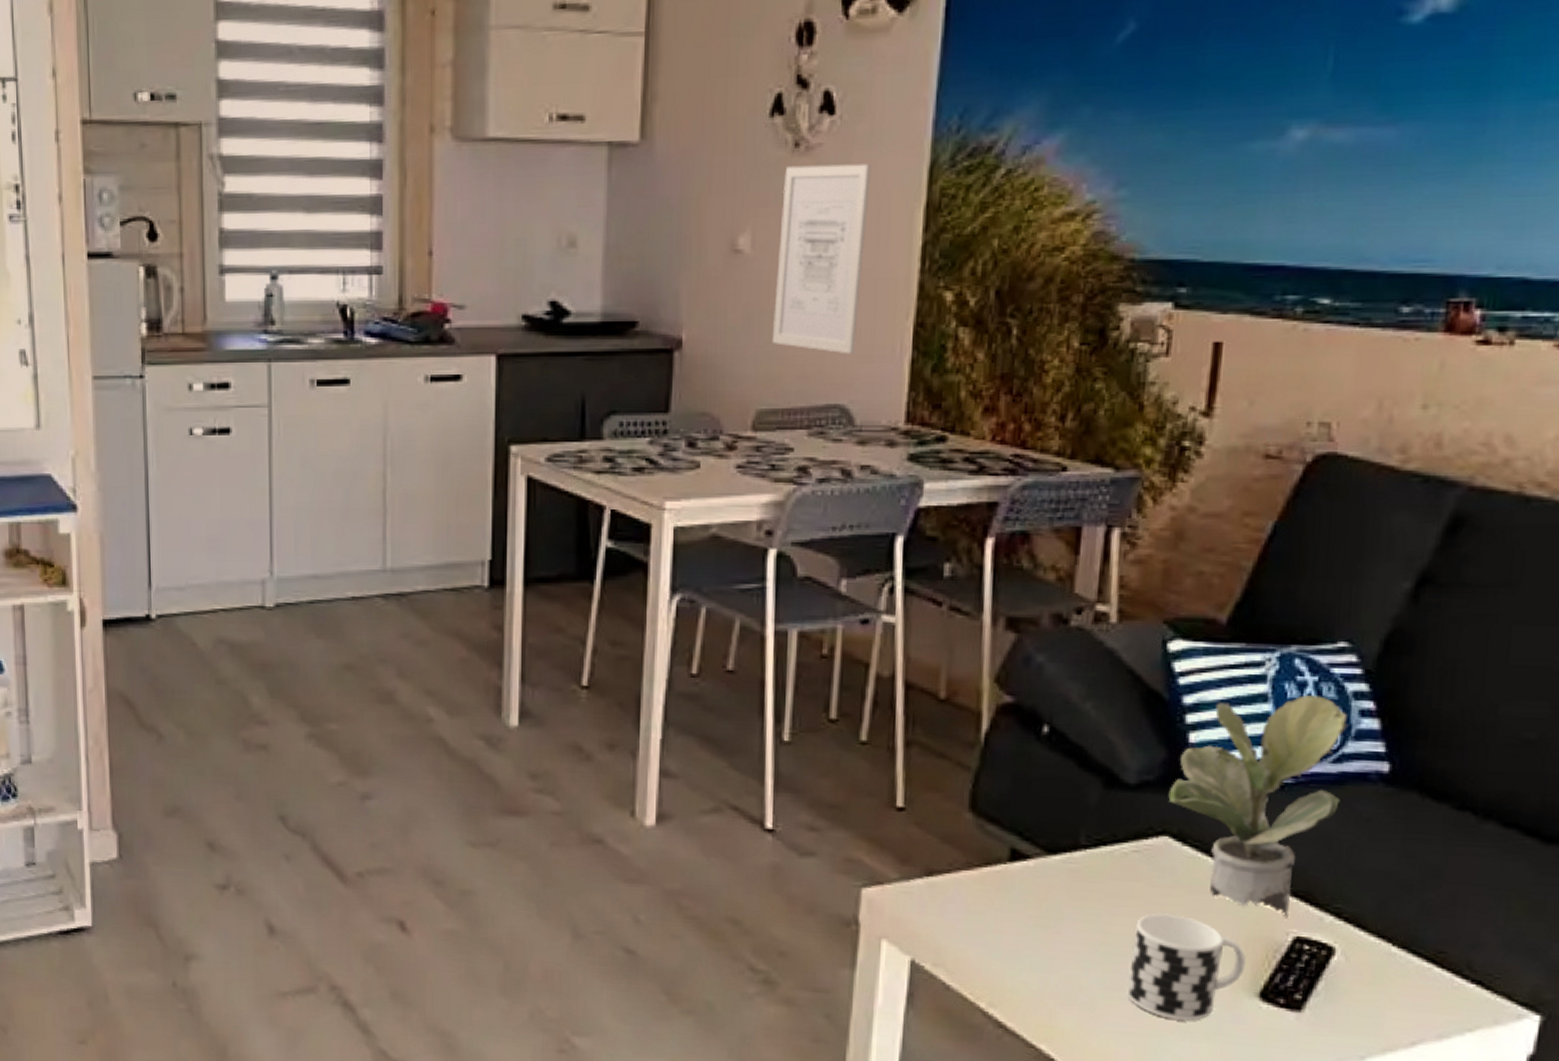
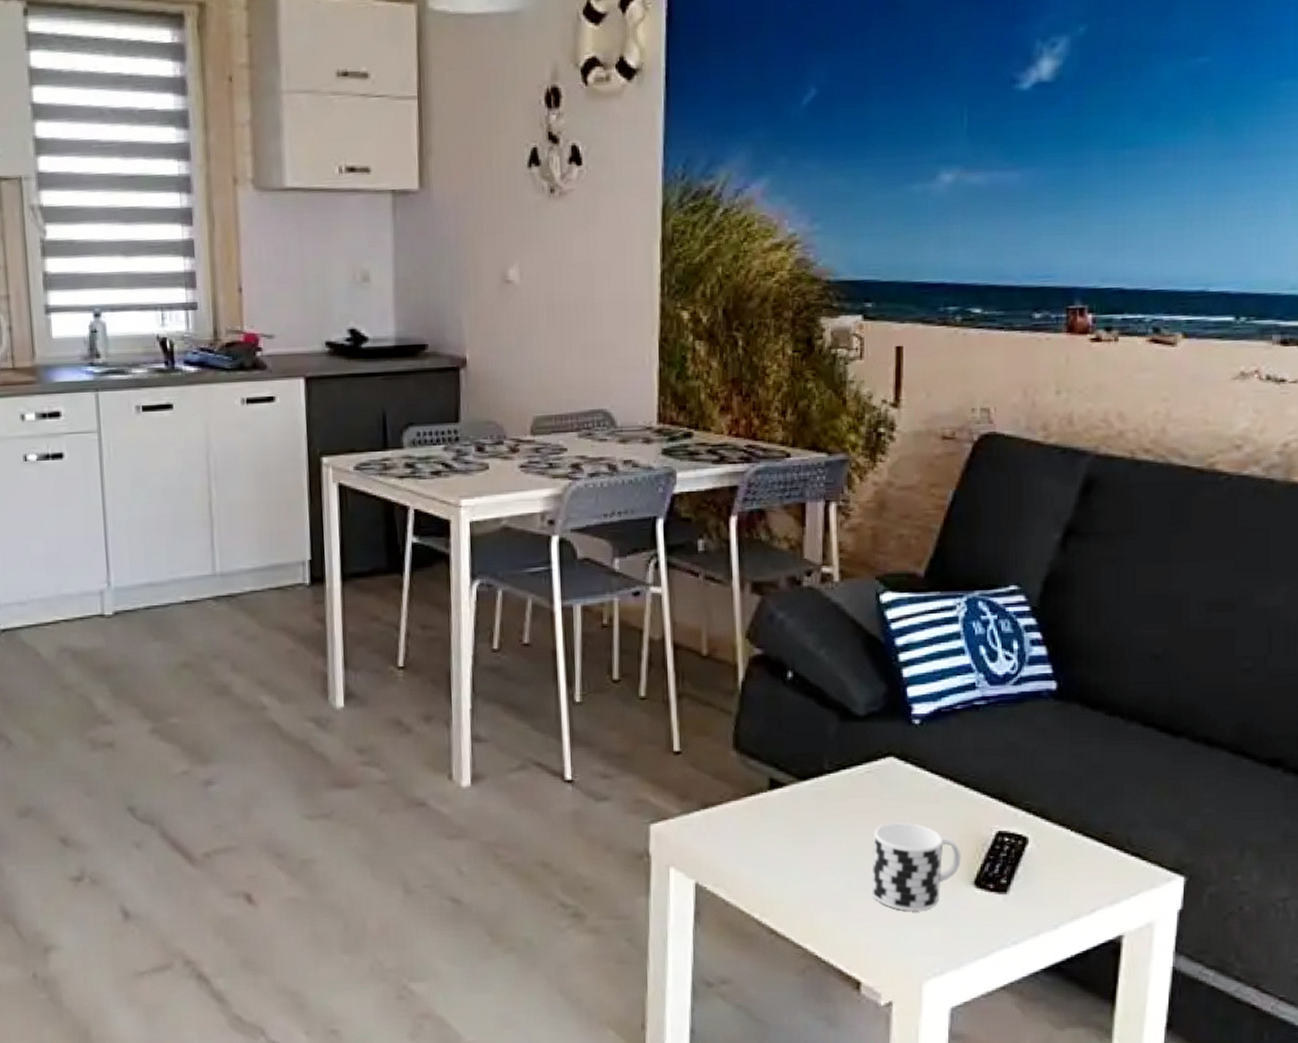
wall art: present [773,163,871,355] -> none [542,206,615,367]
potted plant: present [1168,694,1348,919] -> none [890,630,1023,817]

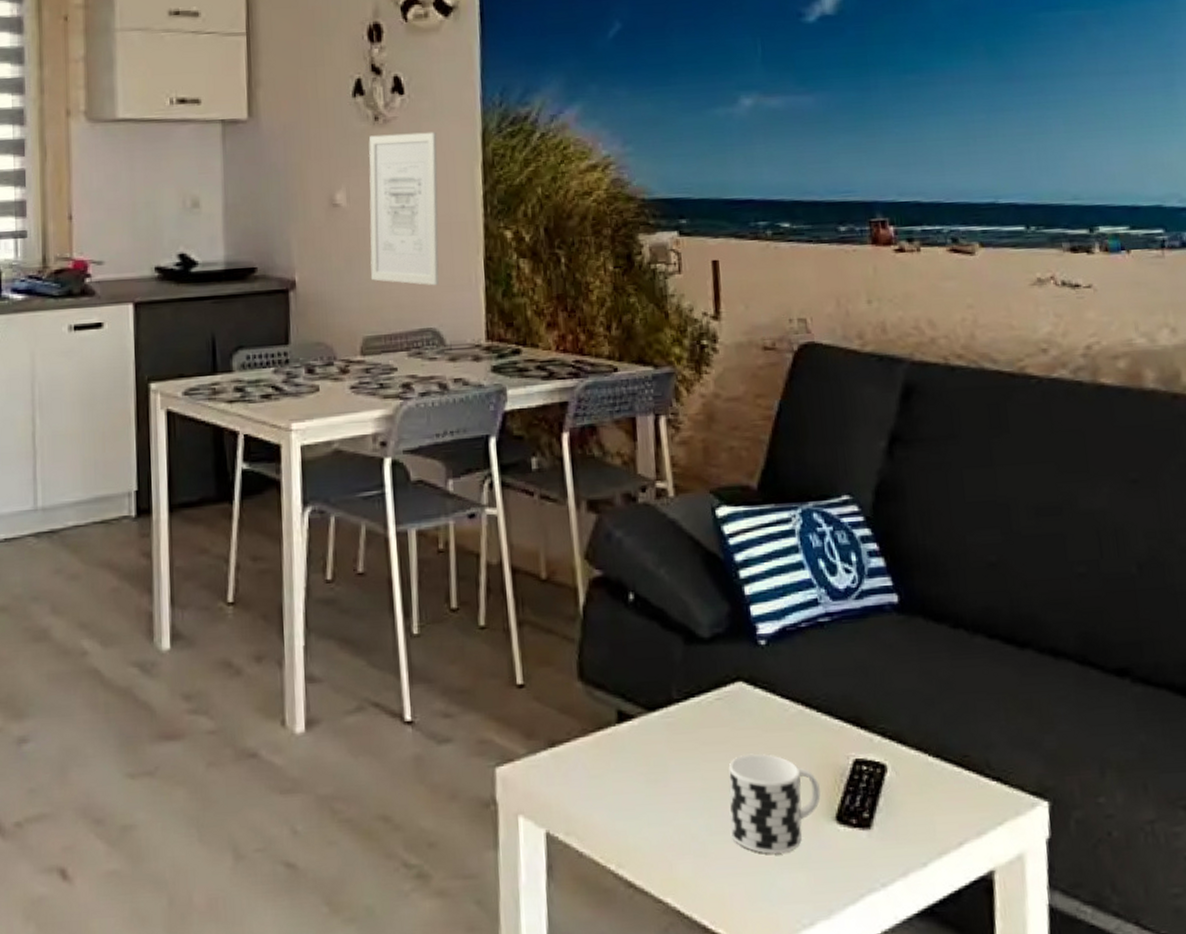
wall art: none [542,206,615,367] -> present [368,132,439,286]

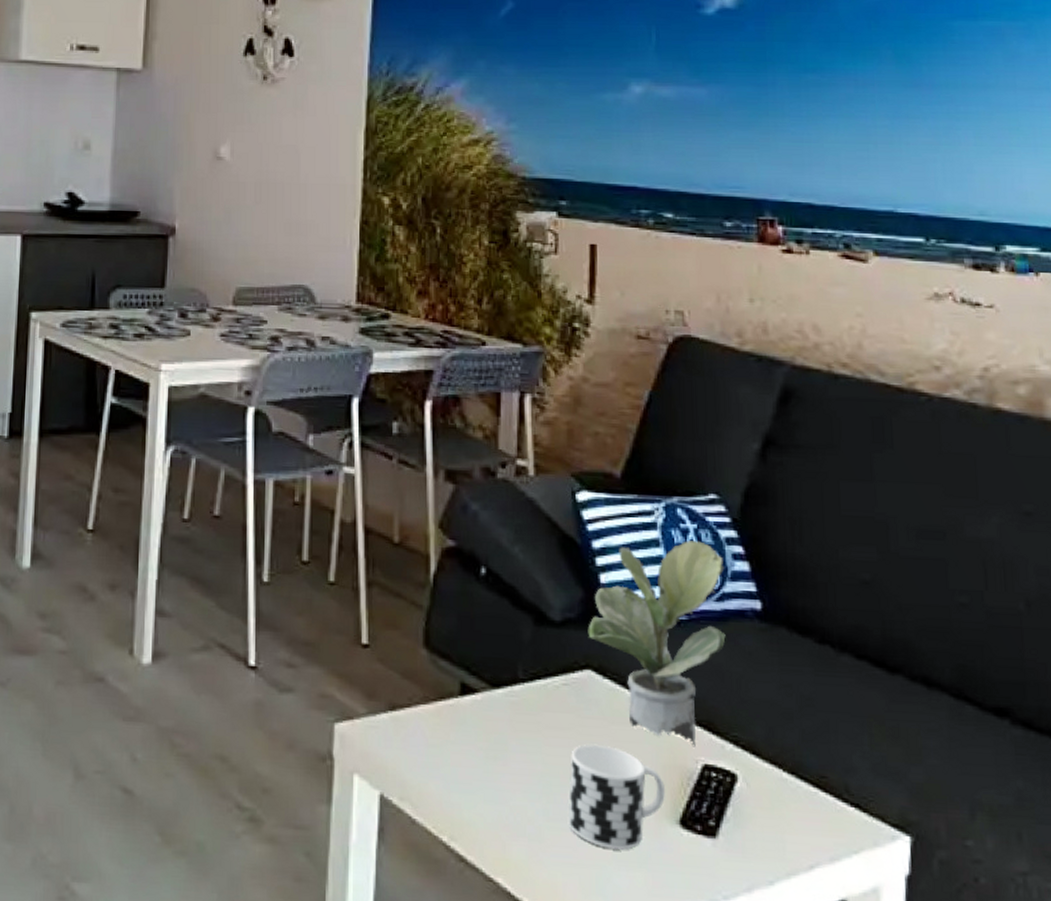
wall art: present [368,132,439,286] -> none [249,94,322,245]
potted plant: none [736,542,867,744] -> present [588,539,726,748]

